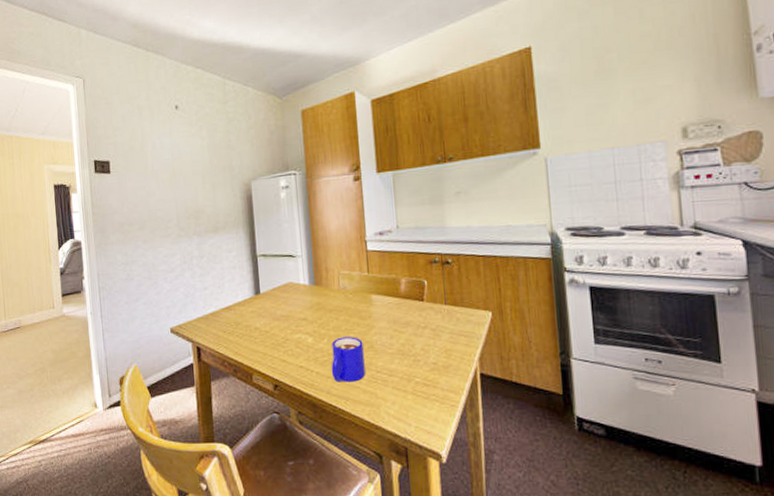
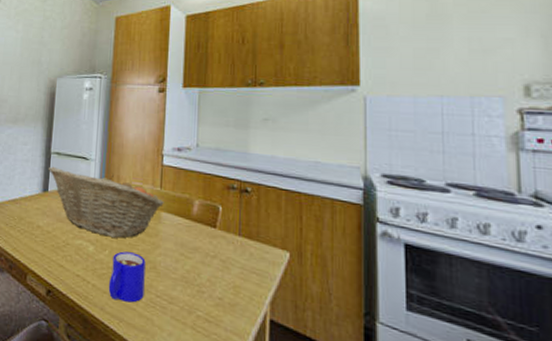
fruit basket: none [256,266,373,327] -> present [48,166,164,238]

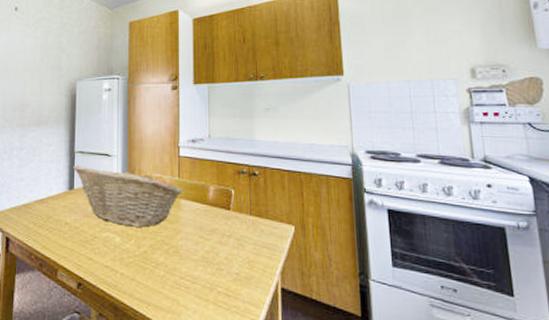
mug: present [108,251,146,303] -> none [136,239,169,287]

